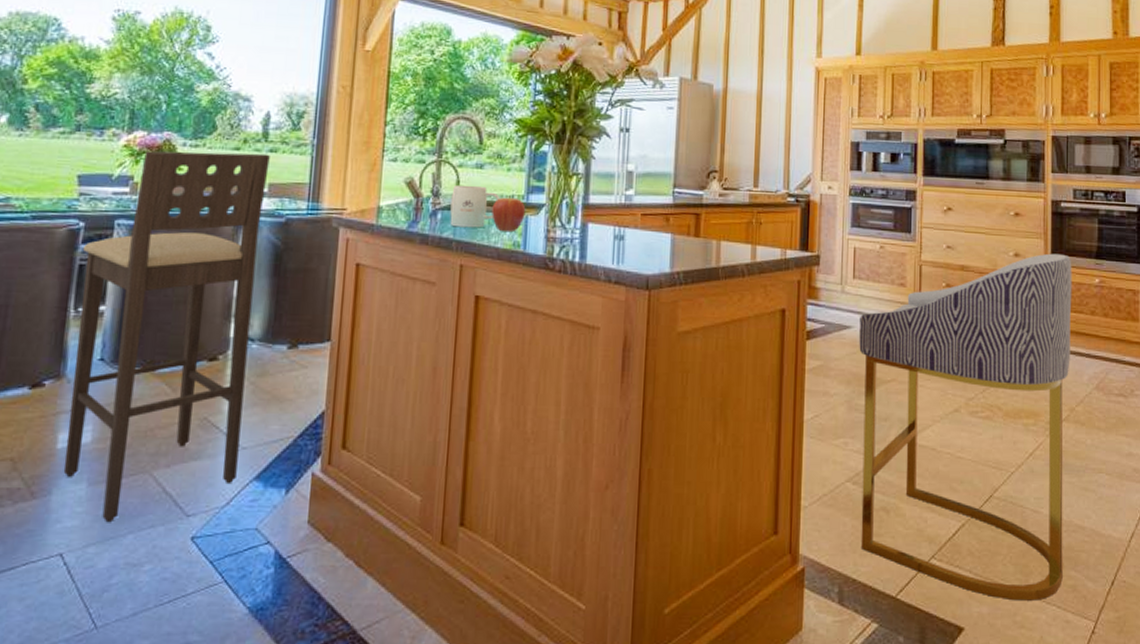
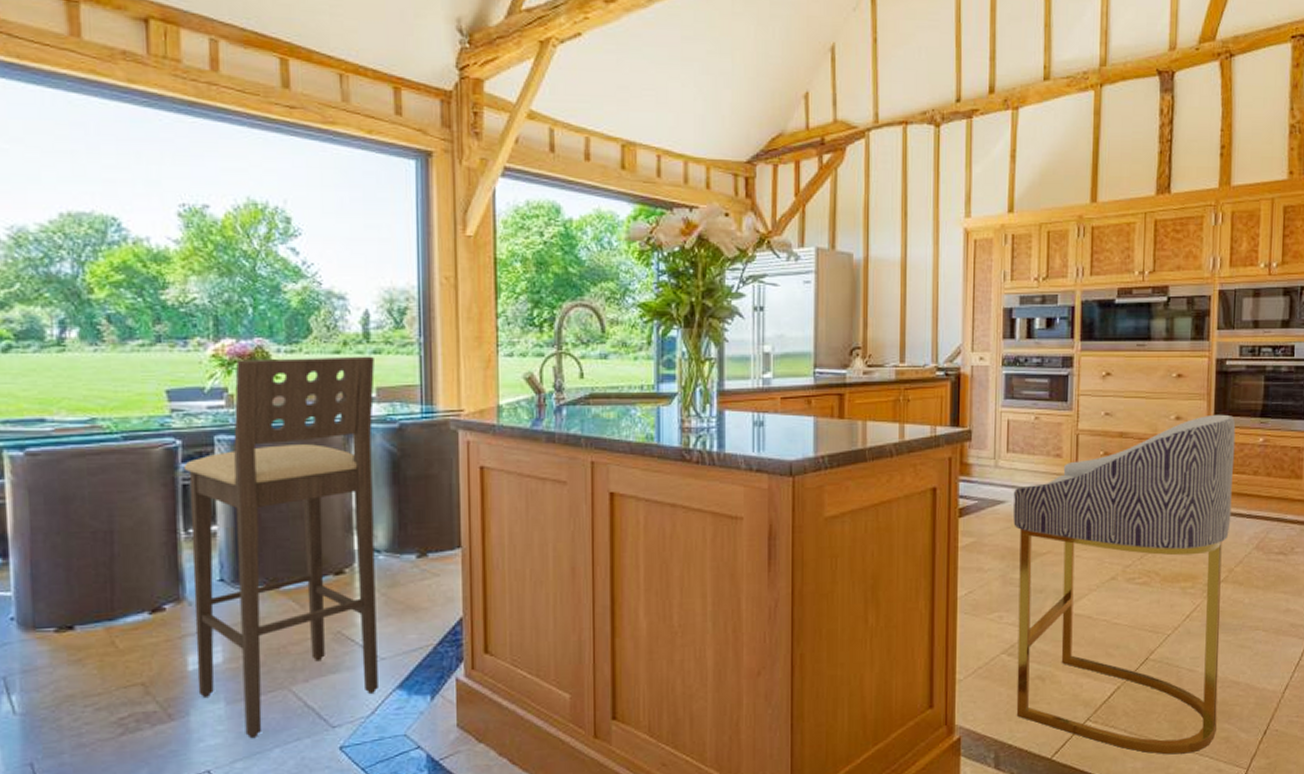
mug: present [449,184,500,228] -> none [576,377,629,423]
fruit: present [492,196,526,233] -> none [621,386,657,425]

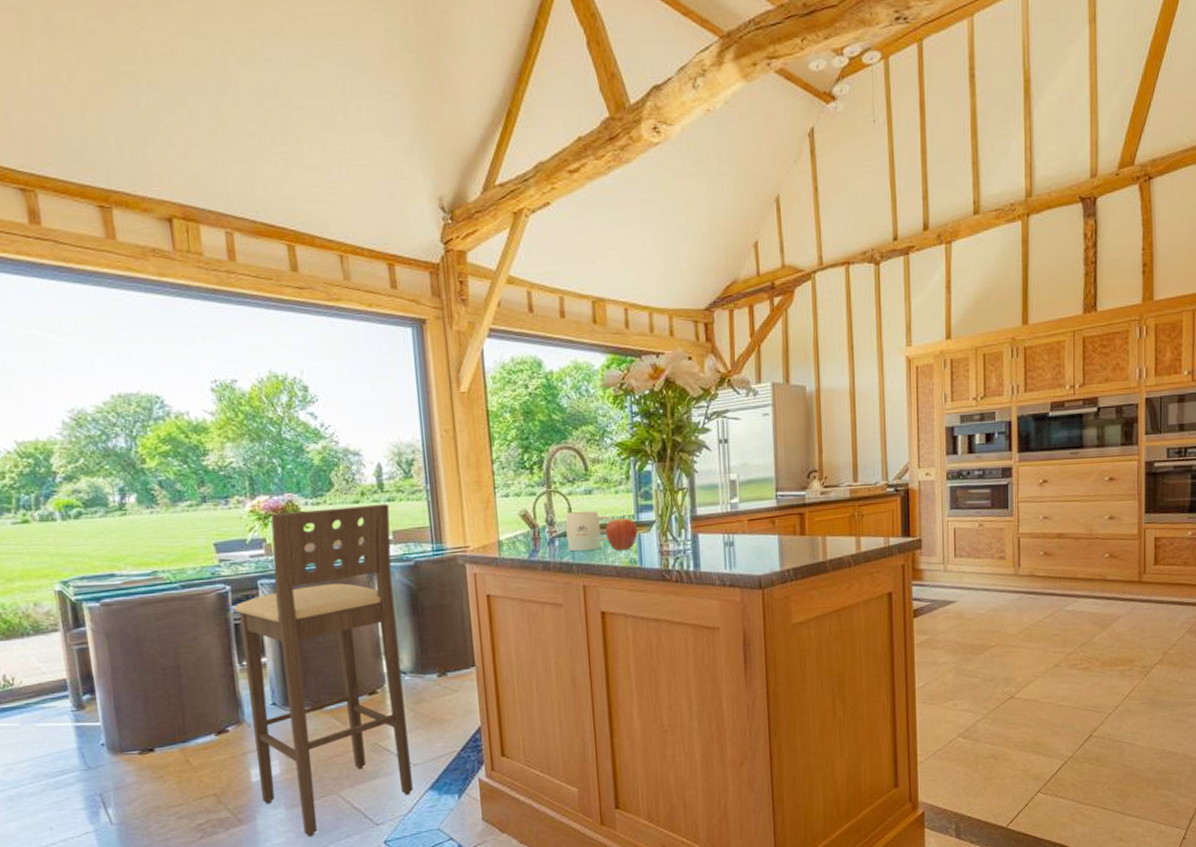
mug: none [576,377,629,423] -> present [565,510,612,552]
fruit: none [621,386,657,425] -> present [605,517,638,552]
bar stool: present [1012,414,1236,755] -> none [962,512,1166,820]

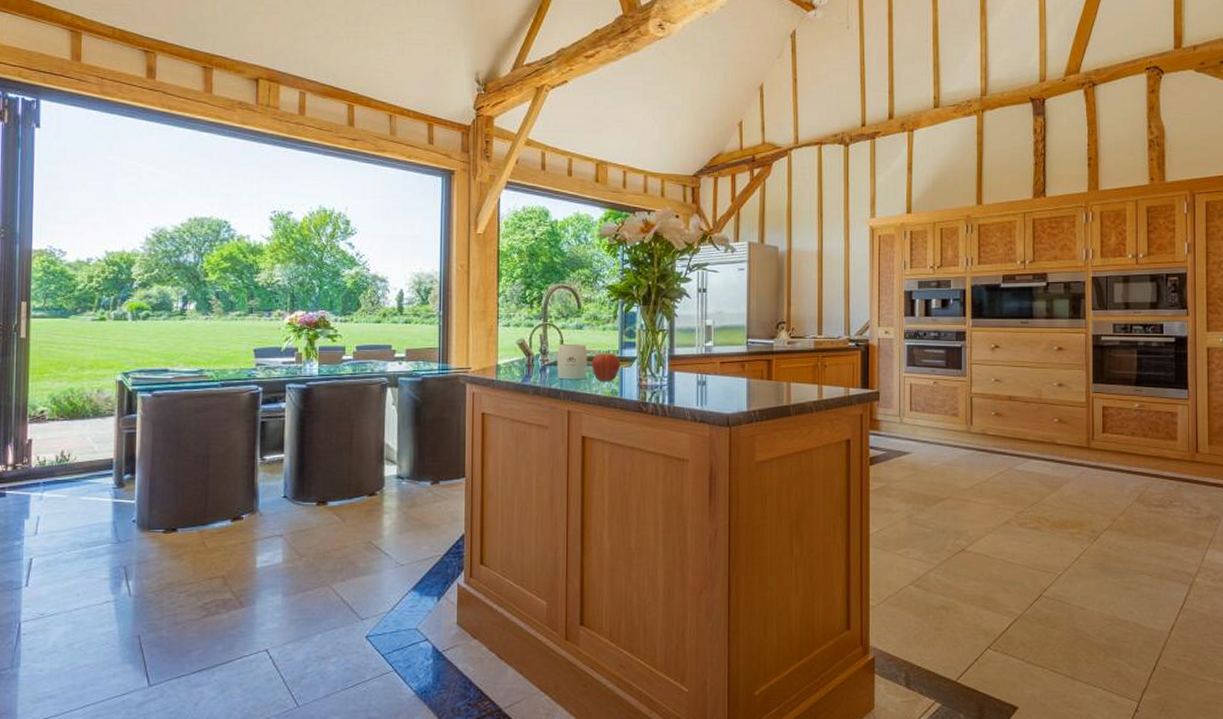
bar stool: present [233,503,413,837] -> none [262,325,405,625]

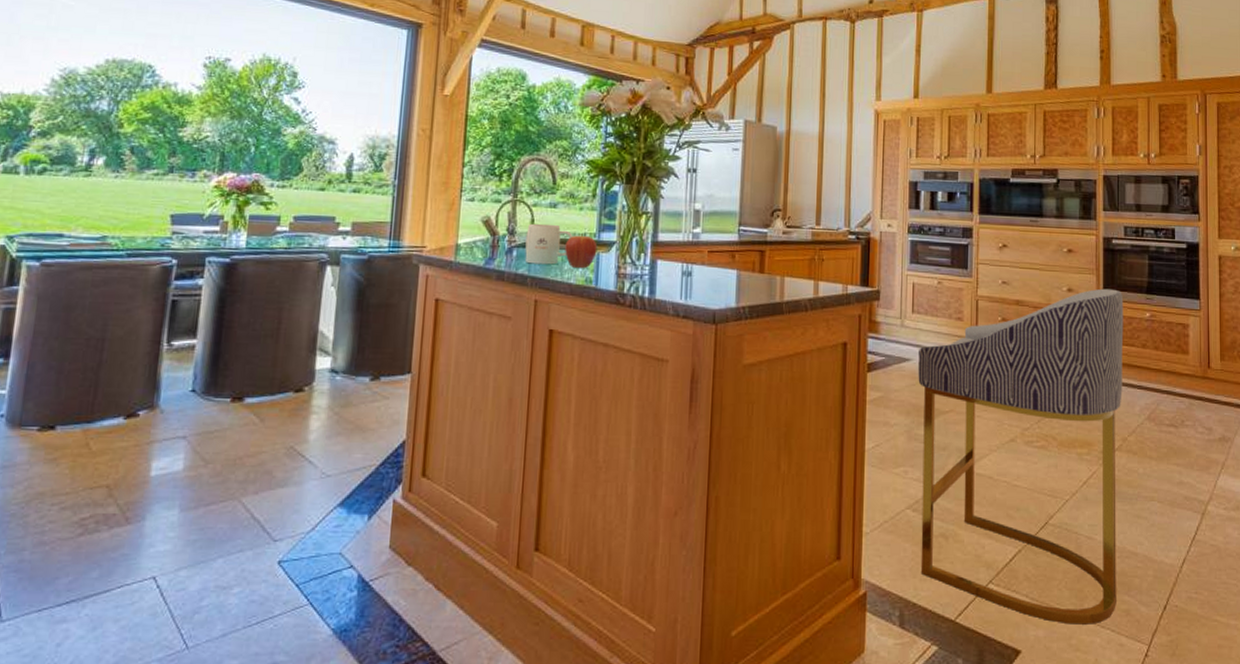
bar stool: none [916,382,1113,684] -> present [917,288,1124,625]

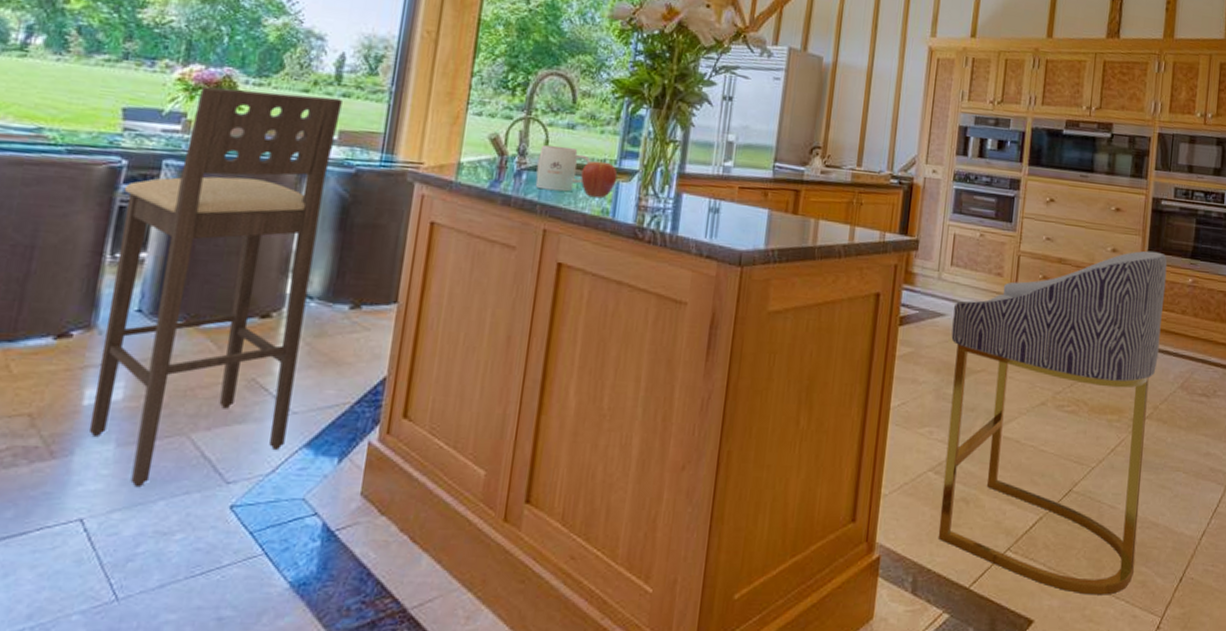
bar stool: none [156,191,353,547] -> present [88,86,342,488]

